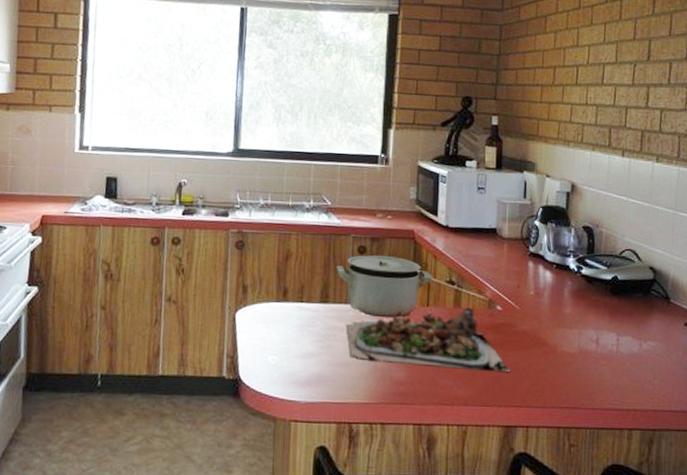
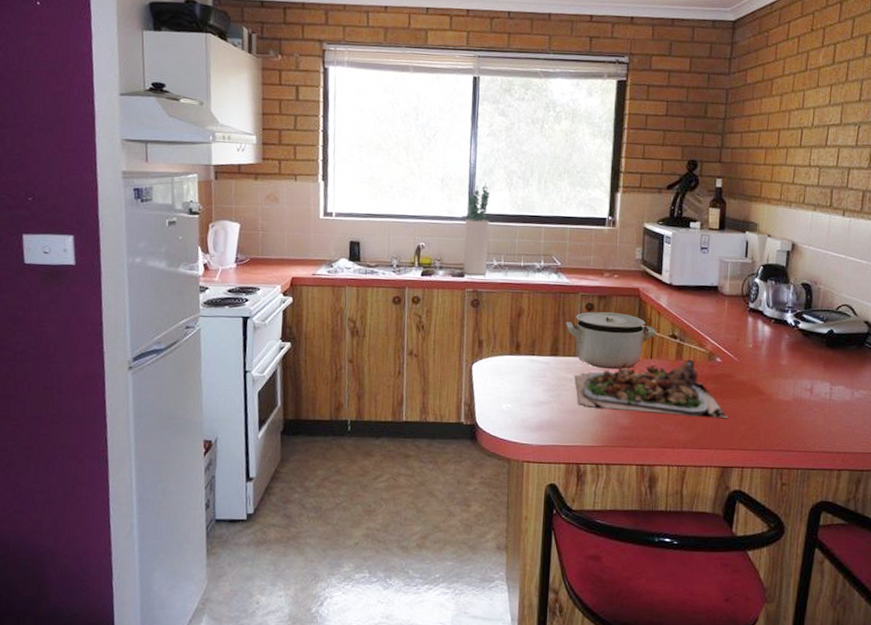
vase: none [227,115,257,216] -> present [463,181,490,276]

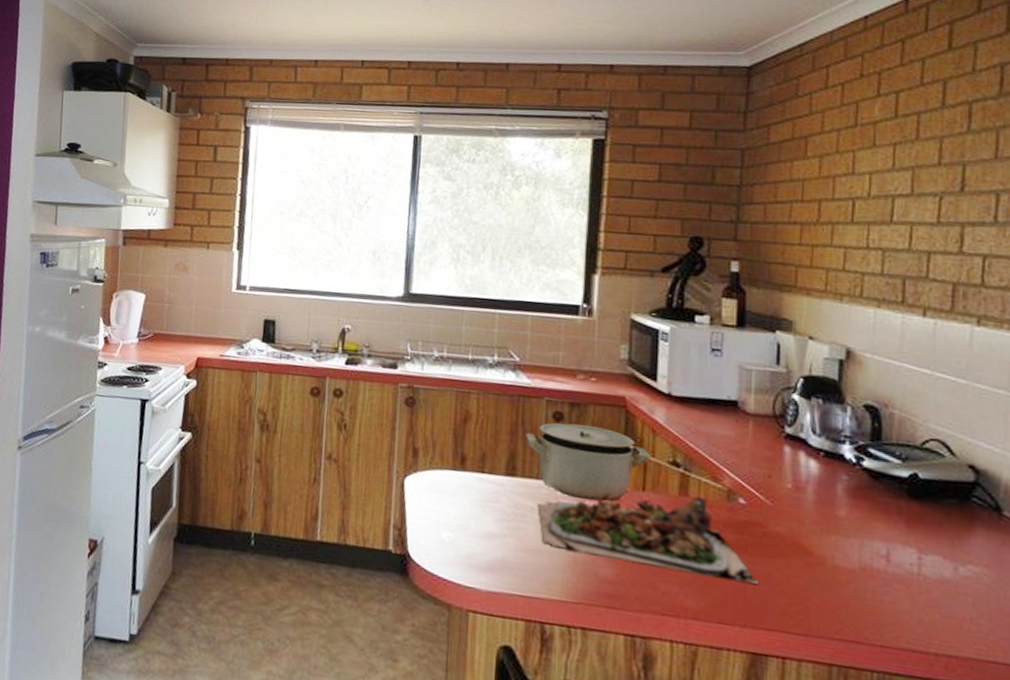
vase: present [463,181,490,276] -> none [396,256,431,369]

